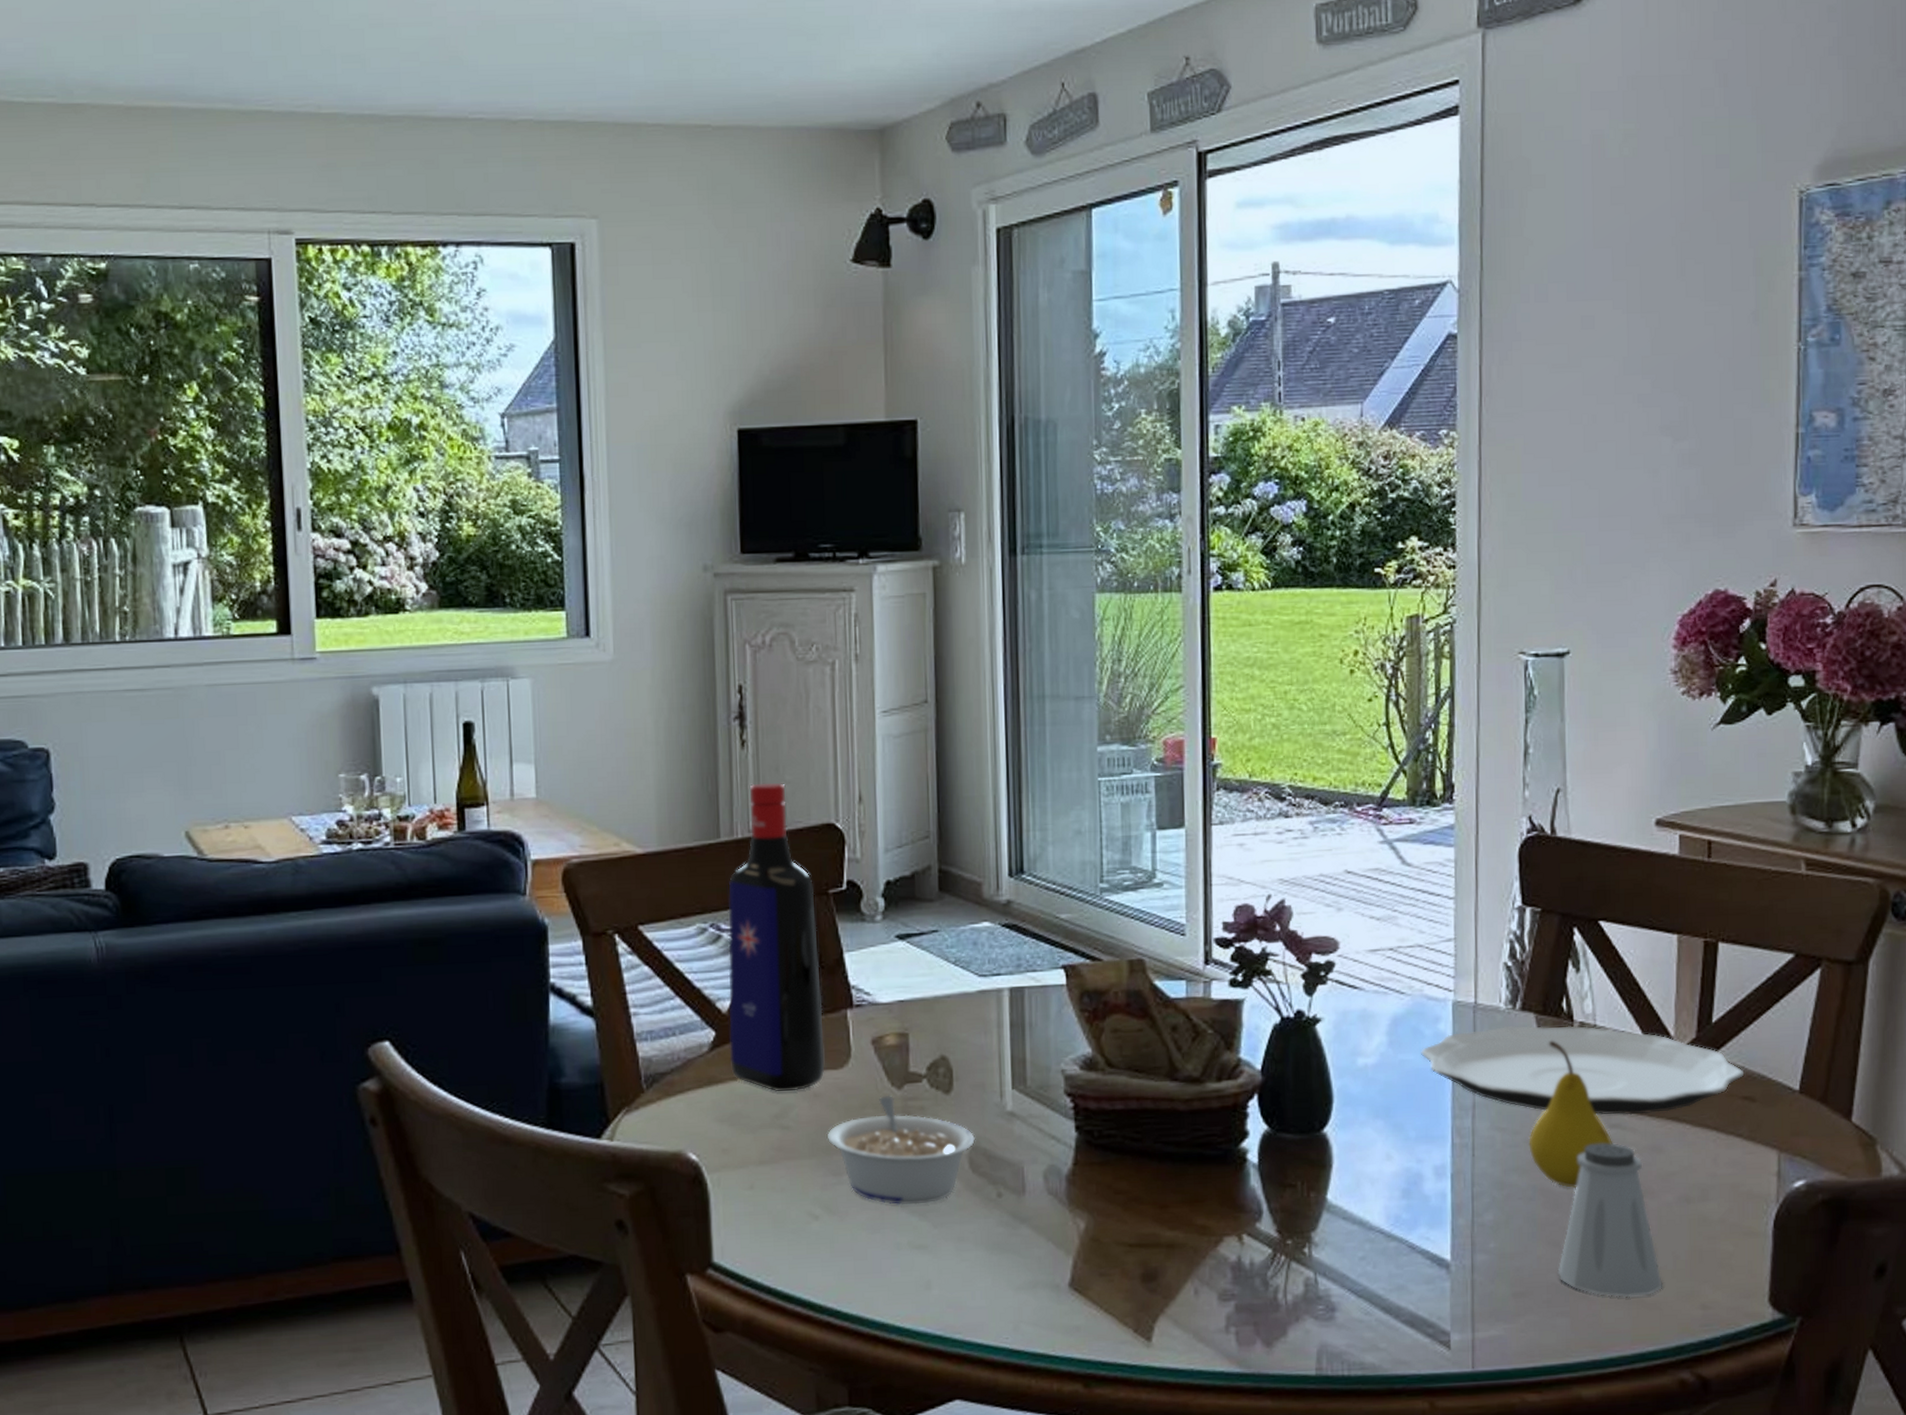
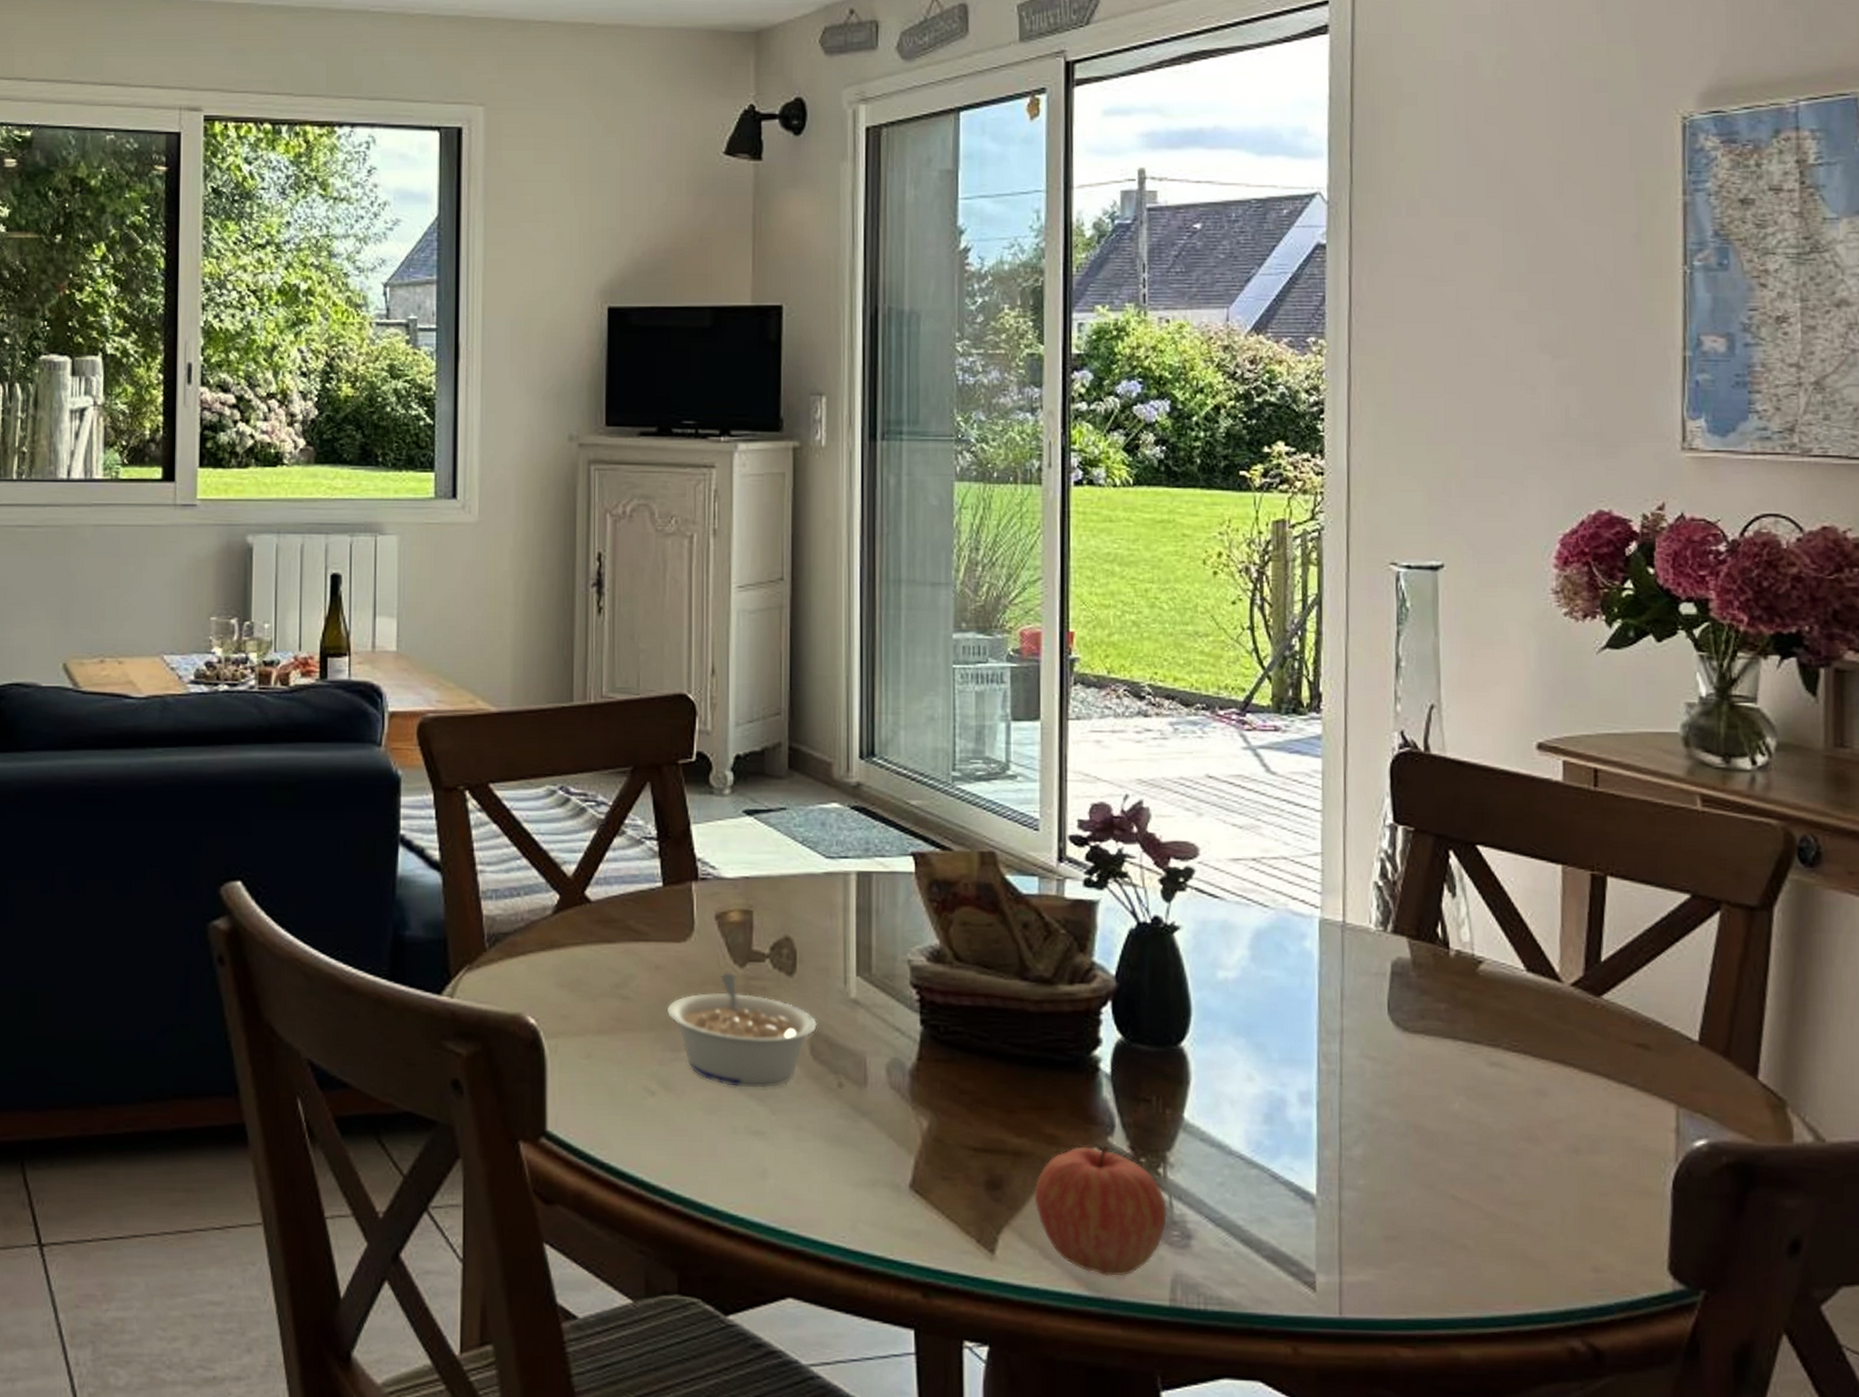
liquor bottle: present [728,782,825,1092] -> none [573,650,668,962]
apple: none [1187,1230,1312,1353] -> present [1034,1145,1167,1276]
plate: present [1421,1025,1743,1115] -> none [1285,949,1636,1054]
fruit: present [1529,1040,1613,1188] -> none [1401,967,1494,1127]
saltshaker: present [1557,1142,1662,1298] -> none [1433,1081,1549,1252]

